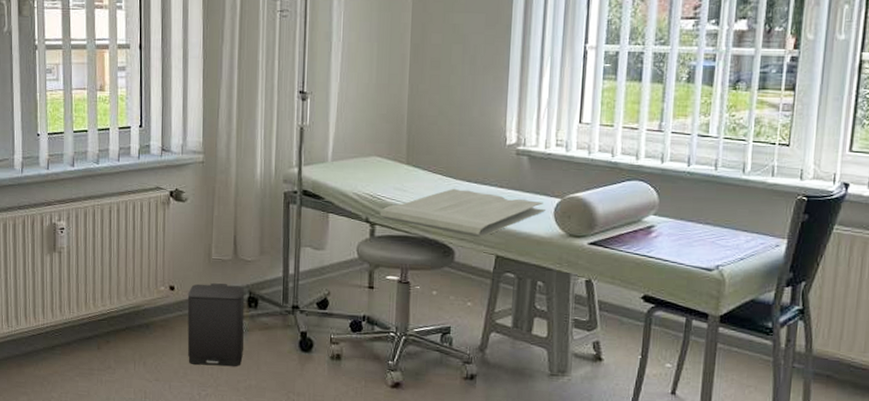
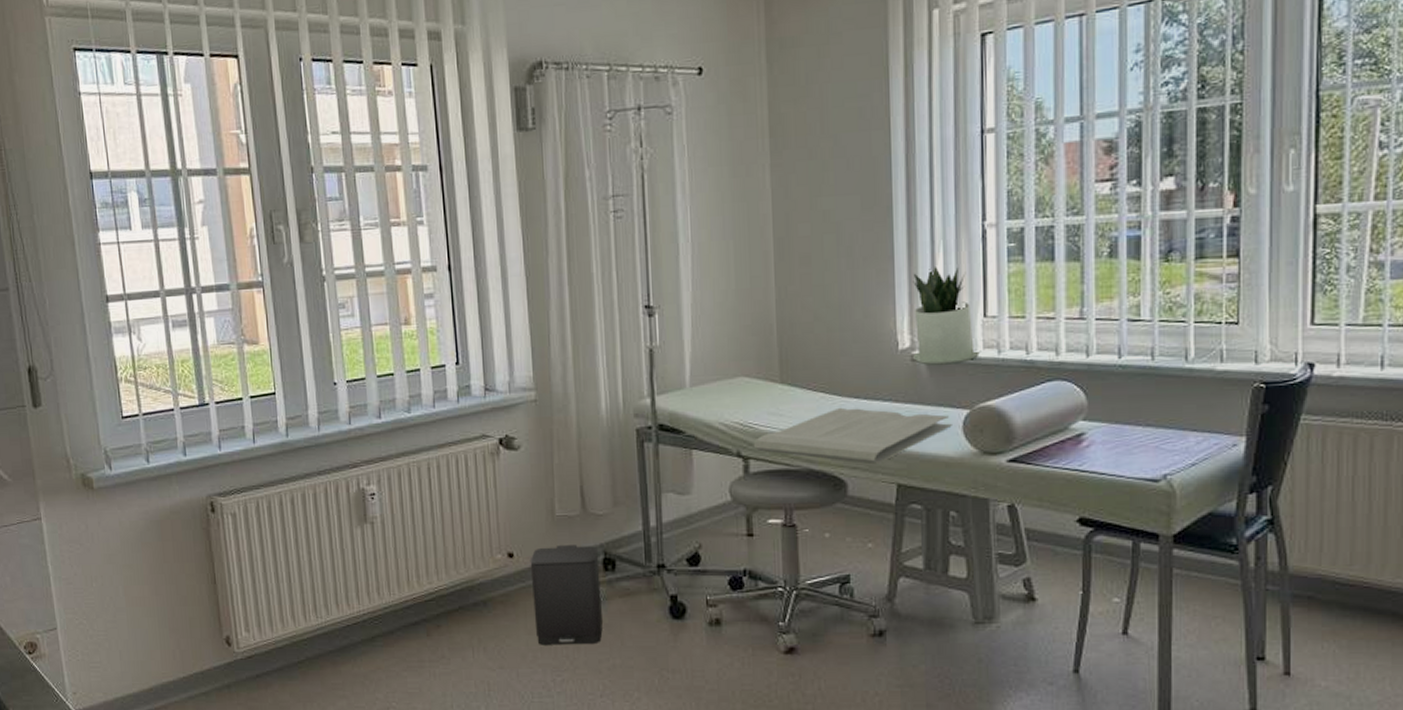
planter: none [518,77,575,161] -> present [913,265,981,366]

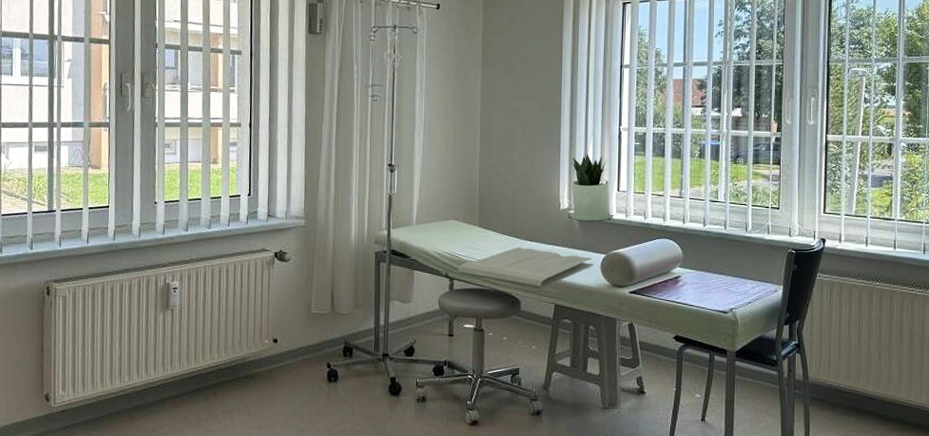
pedal bin: present [530,545,604,645] -> none [288,335,341,412]

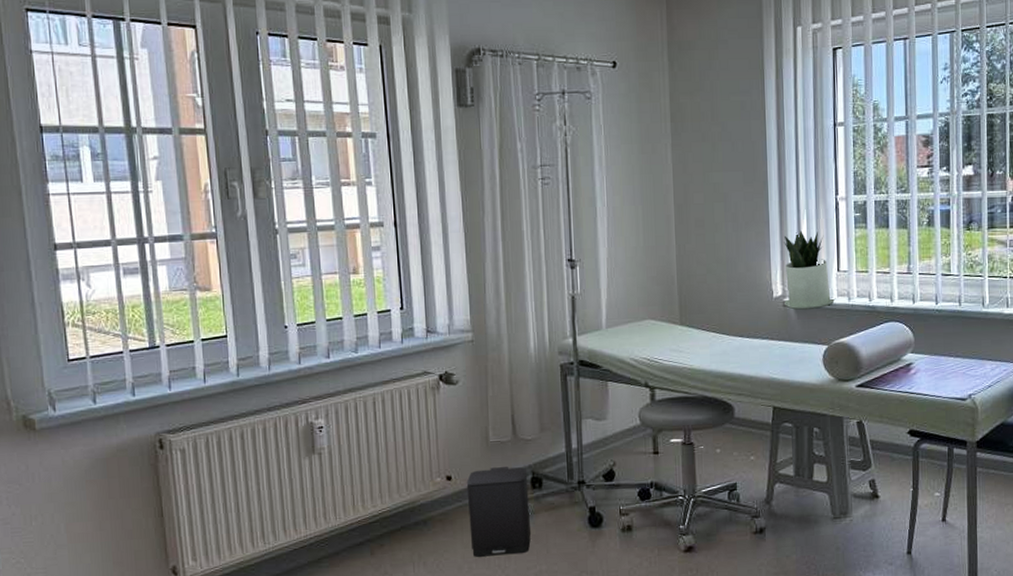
pedal bin: none [288,335,341,412] -> present [466,467,532,557]
towel: present [457,246,594,289] -> none [658,344,815,392]

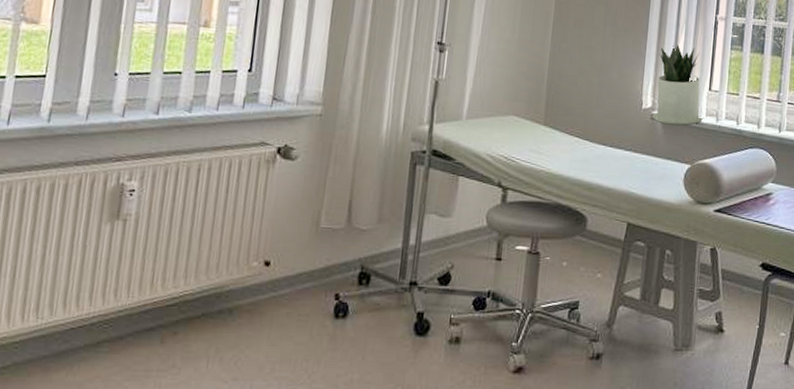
pedal bin: present [466,467,532,557] -> none [278,257,355,358]

